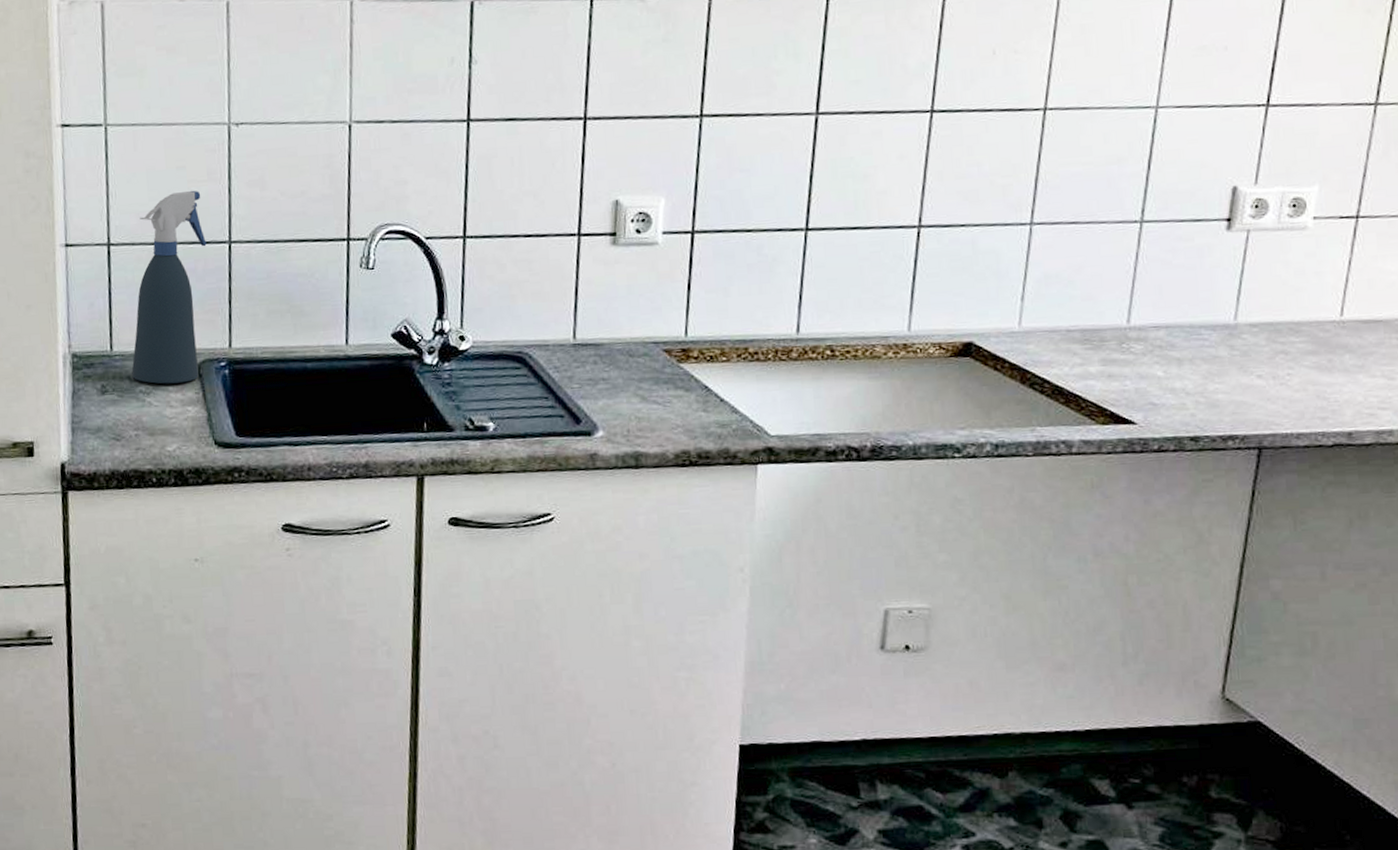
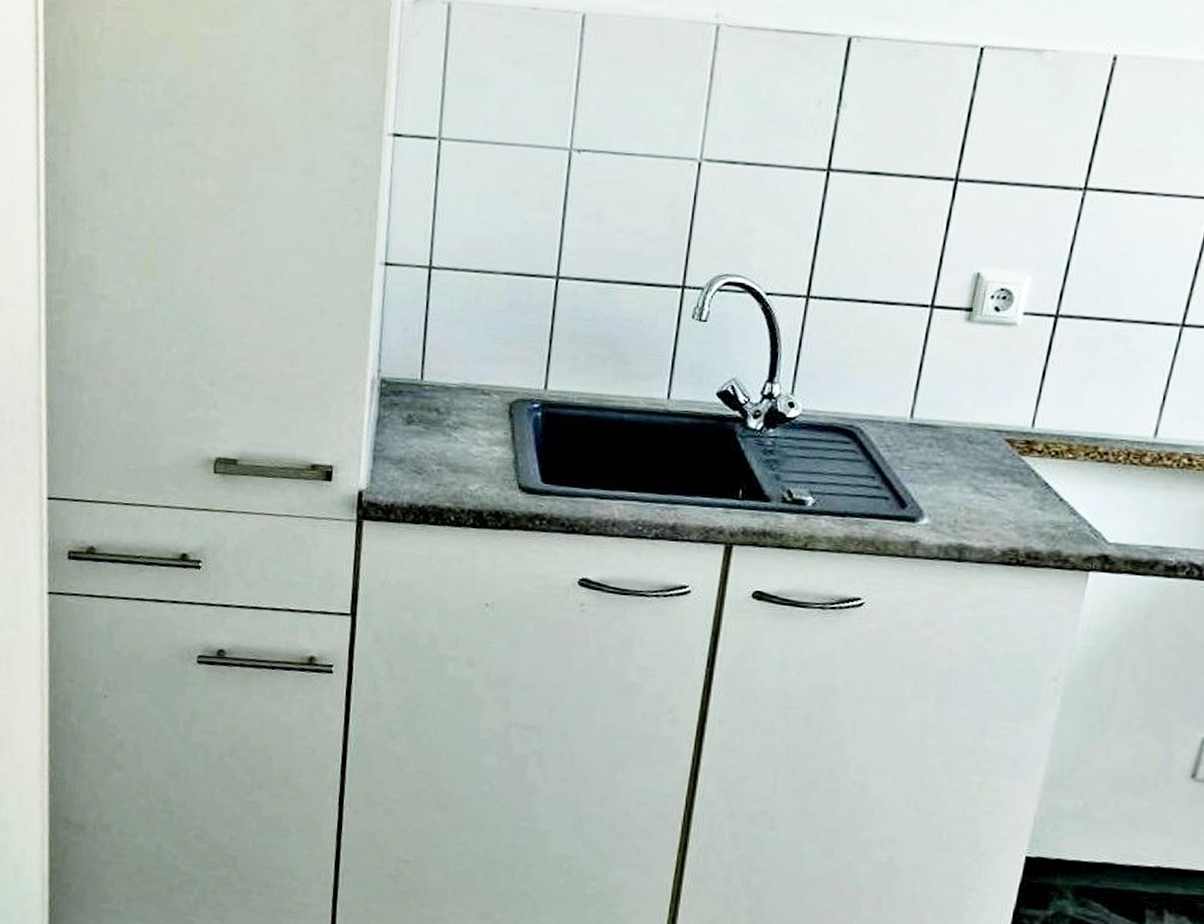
spray bottle: present [131,190,207,384] -> none [440,218,533,421]

